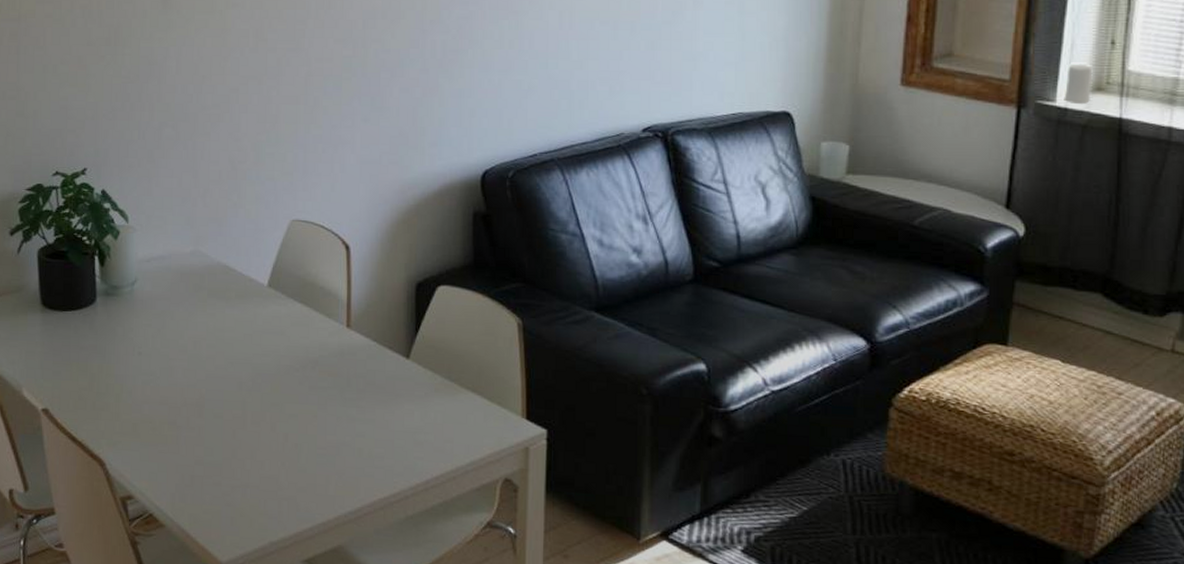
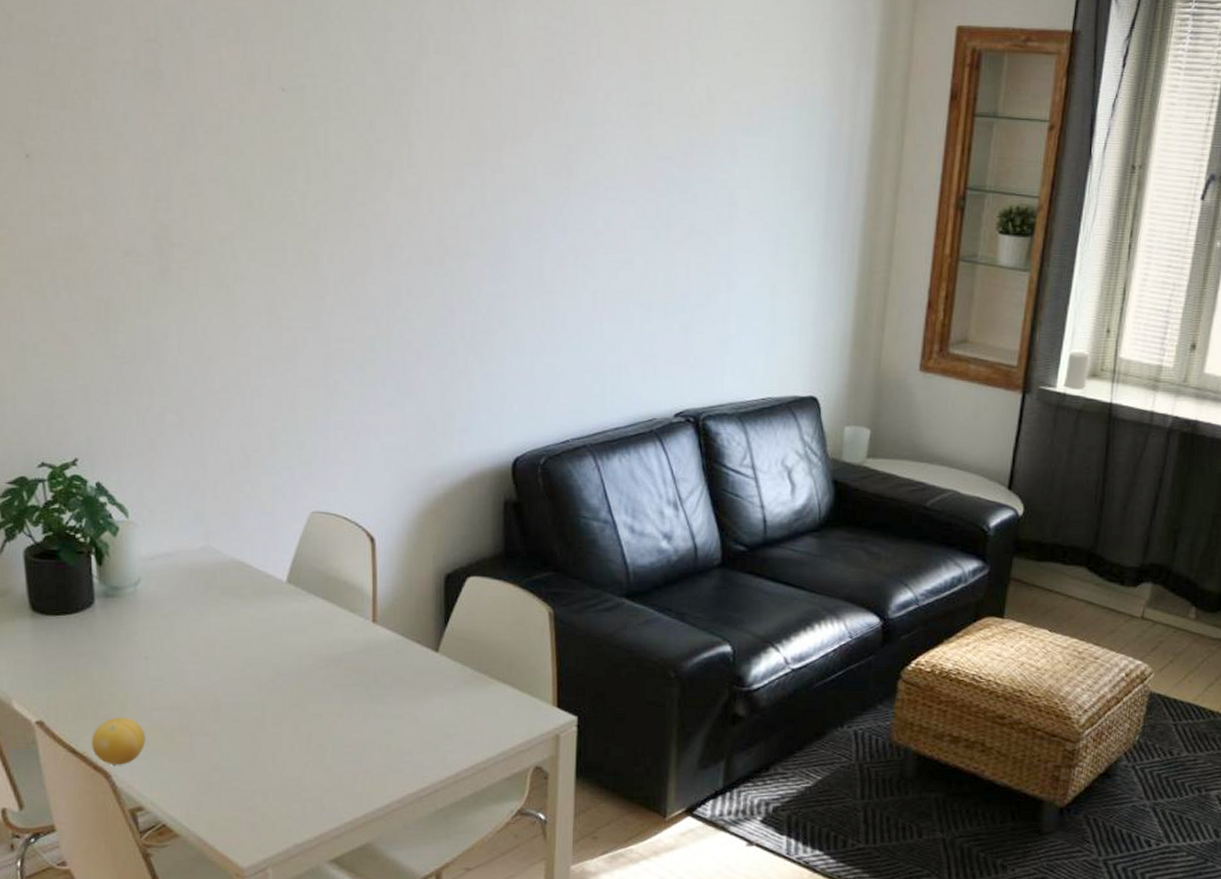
fruit: none [89,408,137,455] -> present [92,717,146,766]

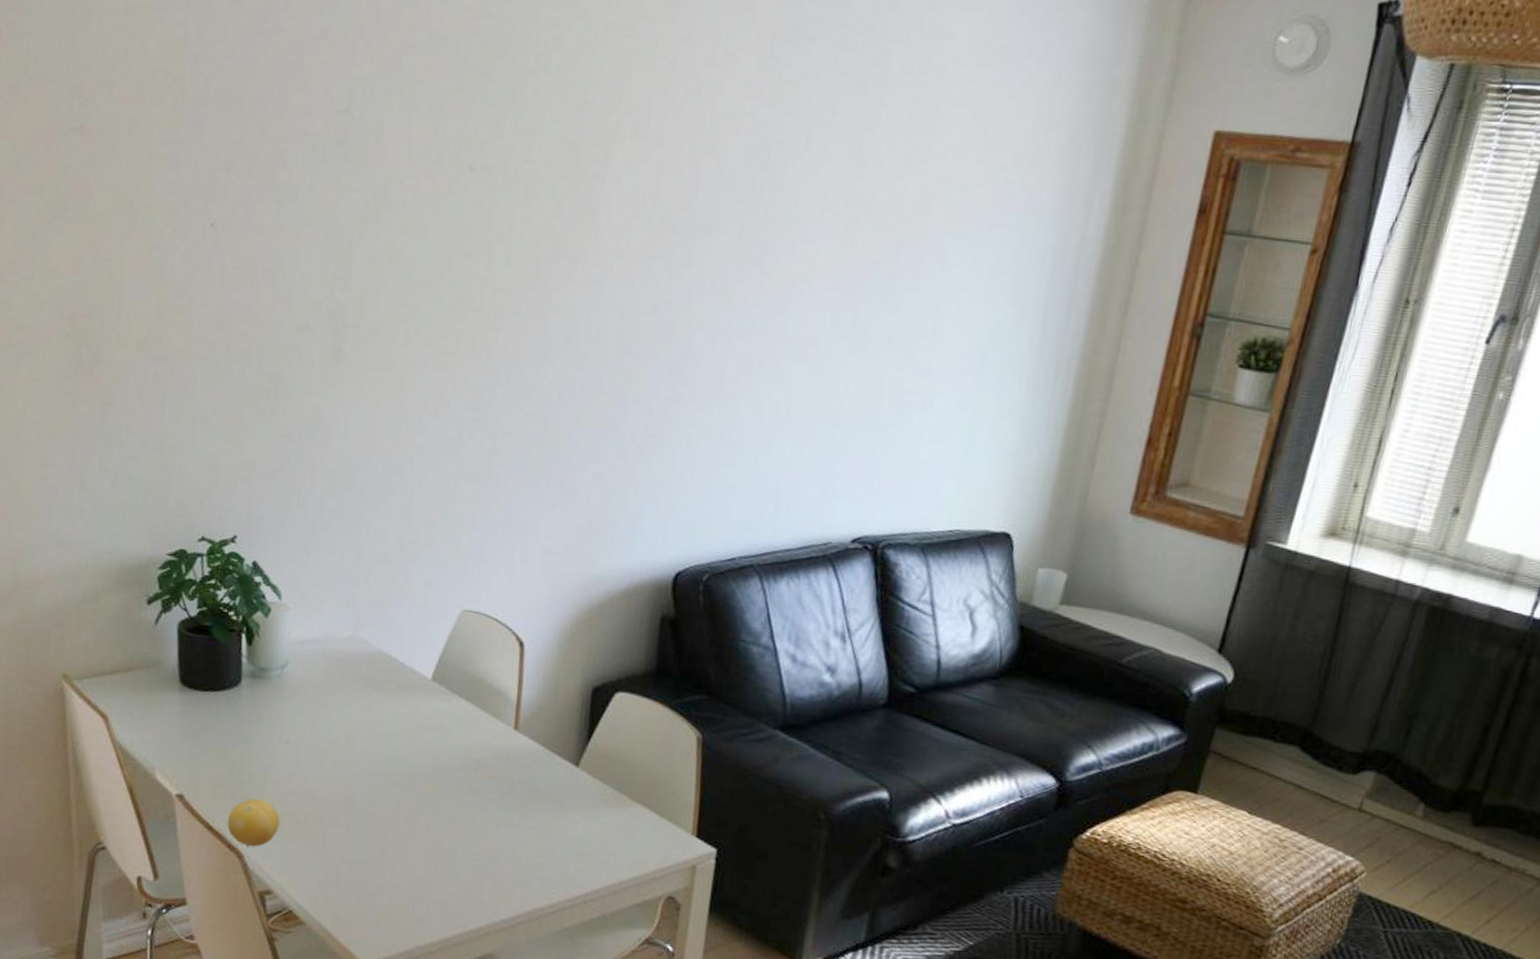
candle: present [1063,351,1090,390] -> none [1295,505,1330,550]

